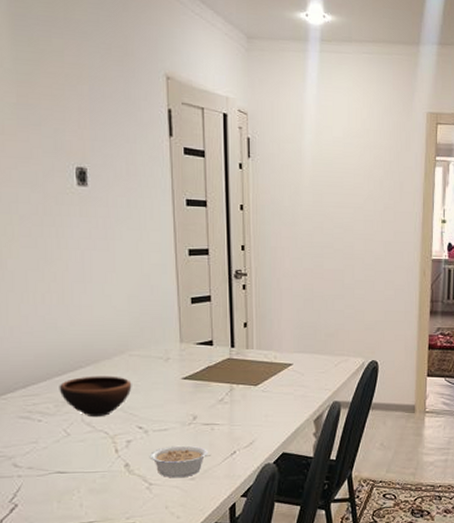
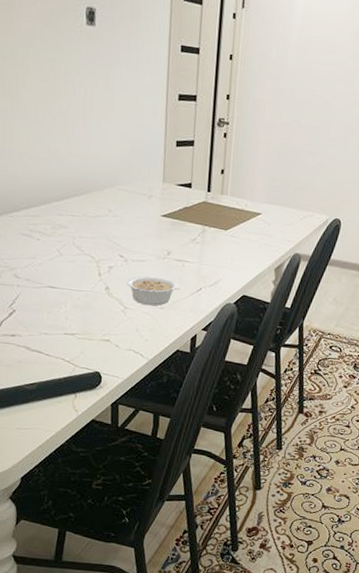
bowl: present [59,376,132,418] -> none [56,204,118,242]

